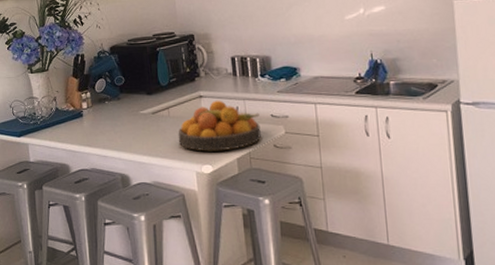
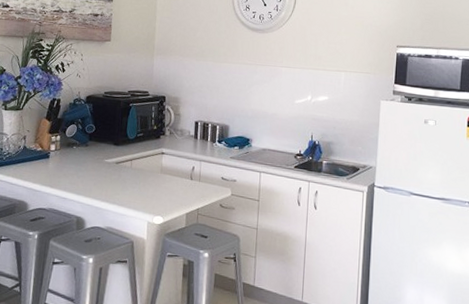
fruit bowl: present [178,100,261,152] -> none [136,158,212,205]

